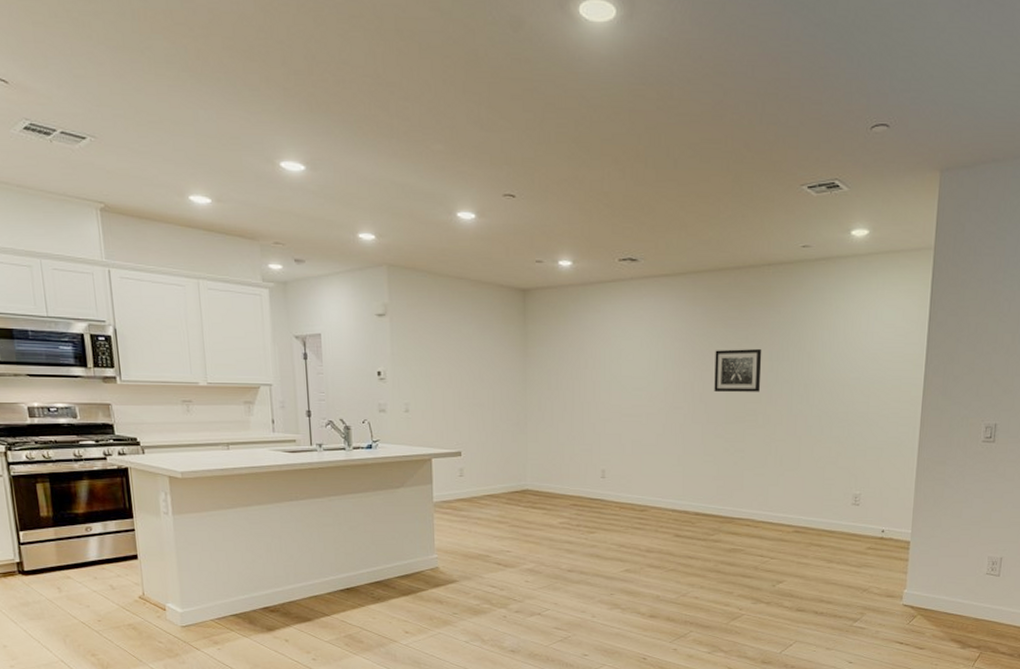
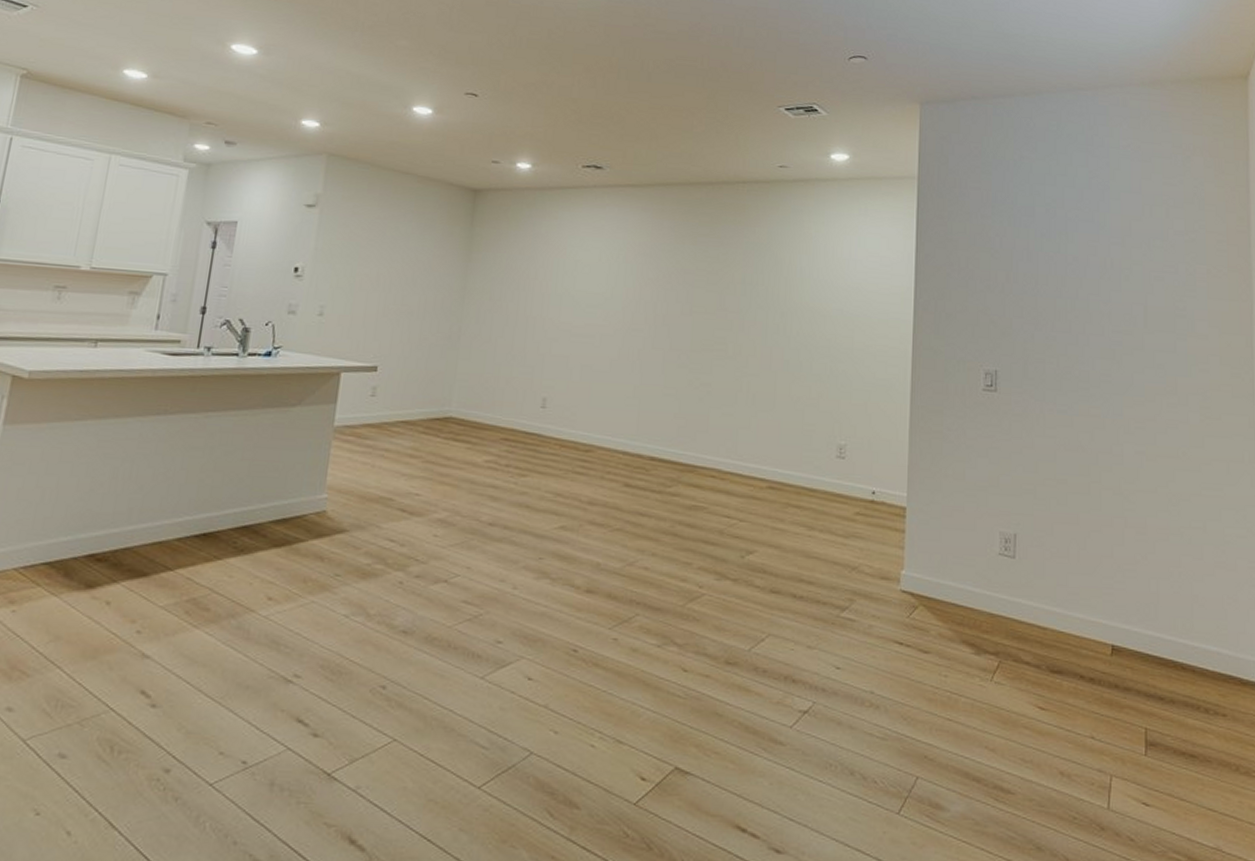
wall art: present [714,349,762,392] -> none [679,268,735,318]

